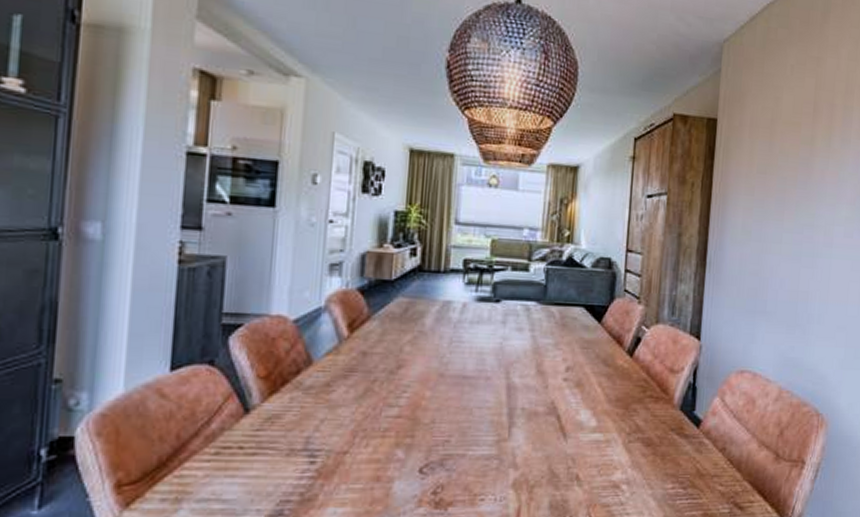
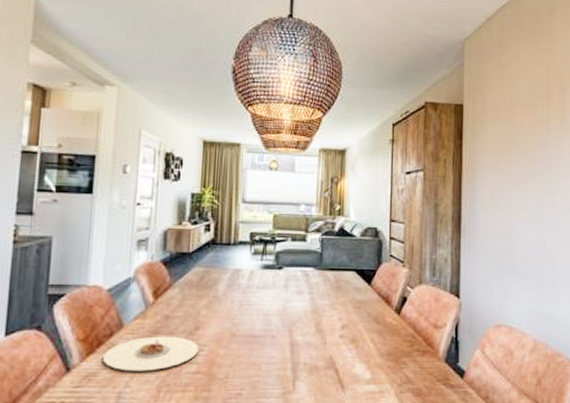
plate: none [287,374,402,414] -> present [102,336,199,372]

